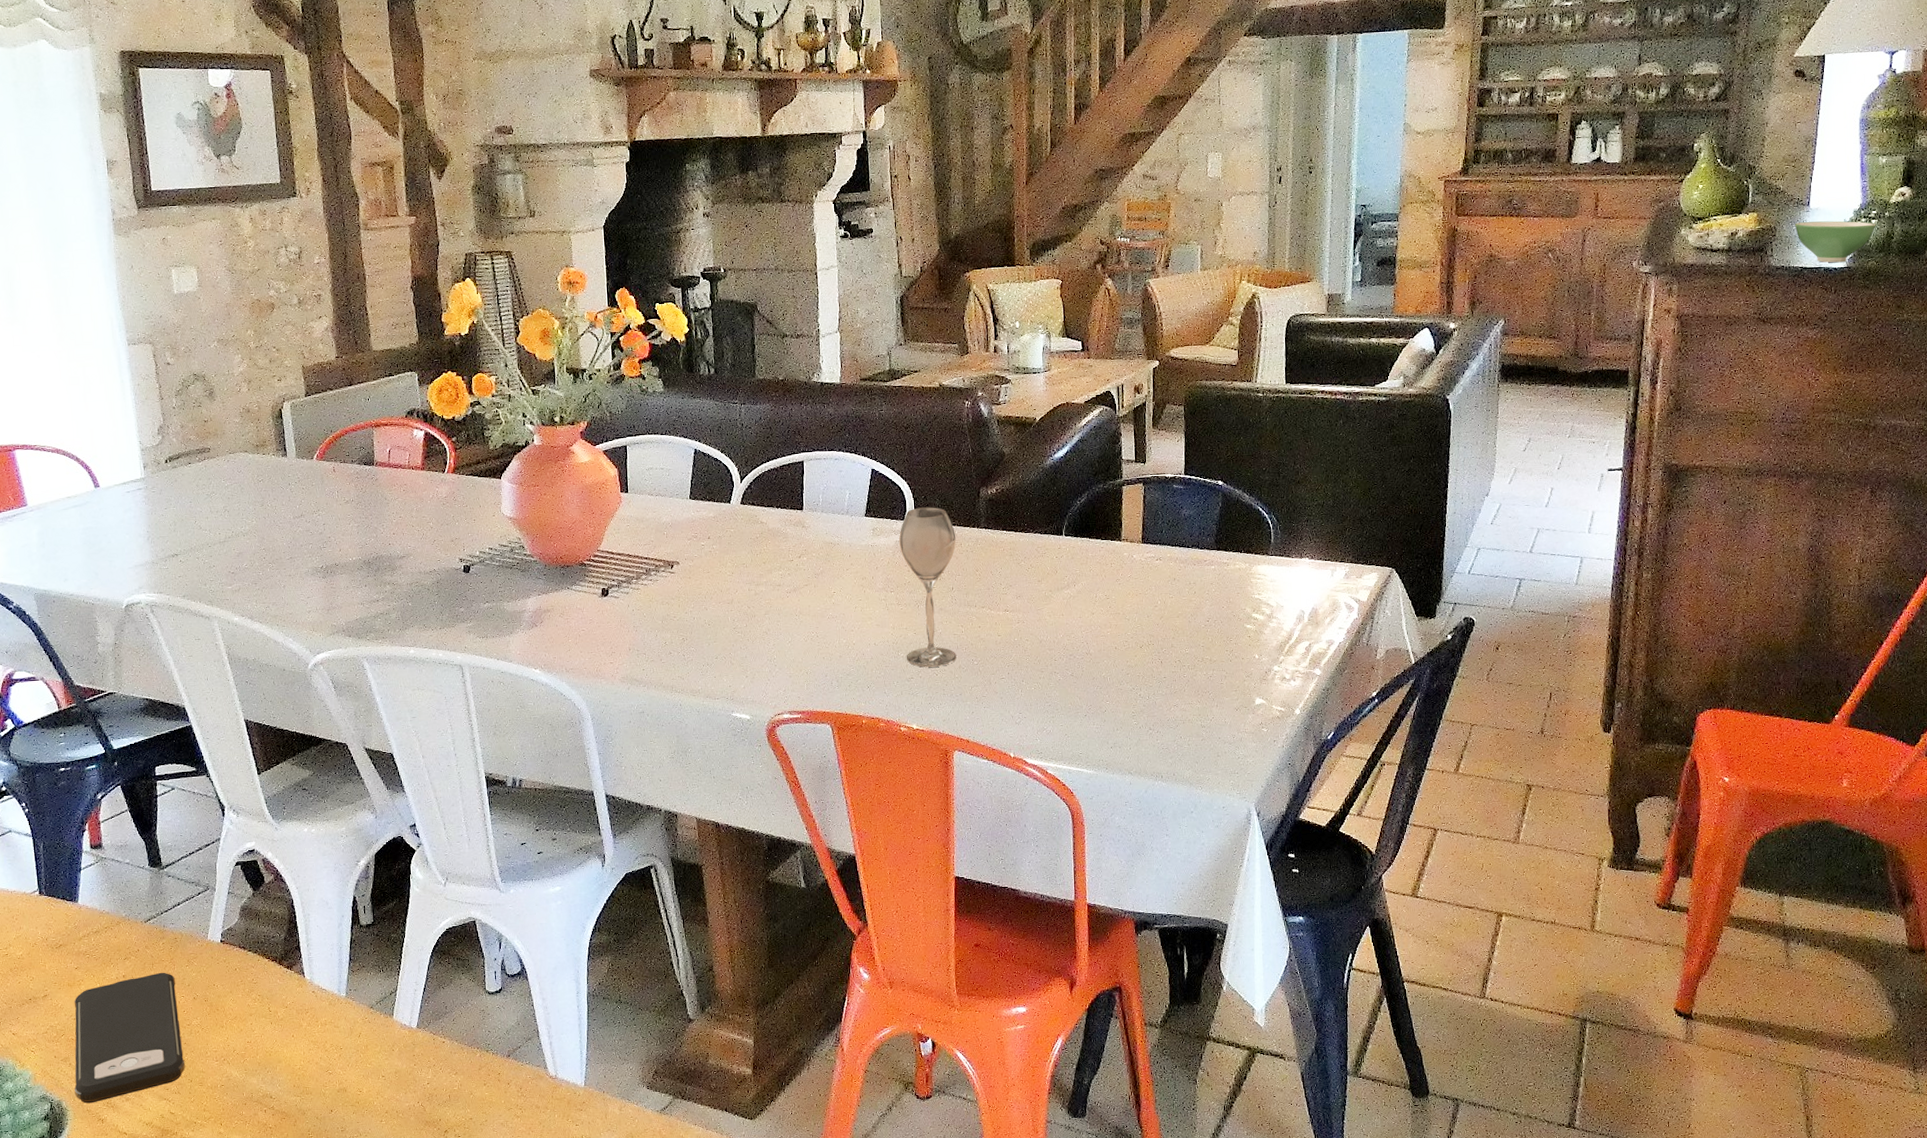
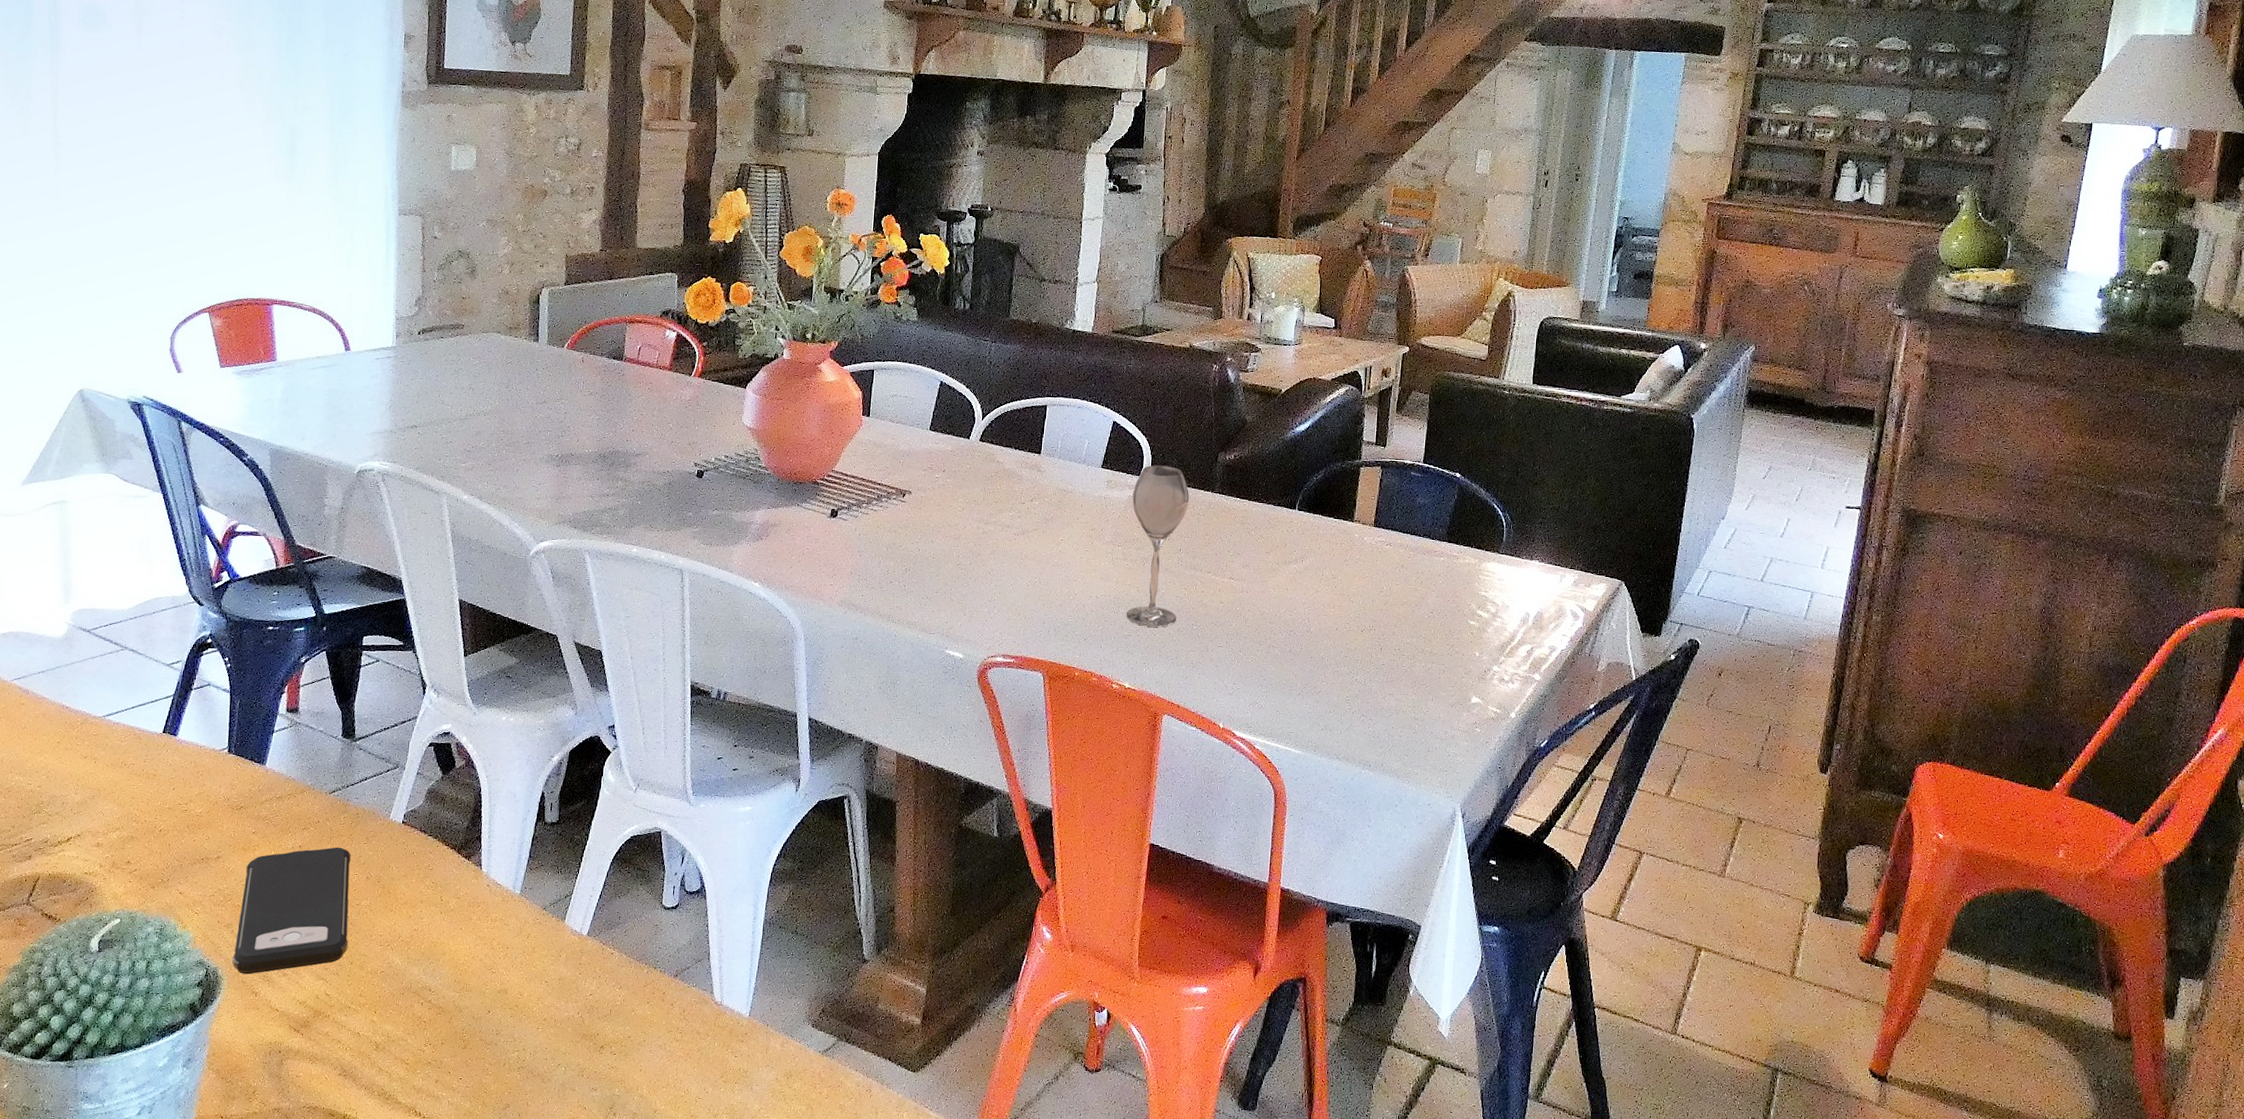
bowl: present [1794,221,1876,263] -> none [2050,283,2131,328]

